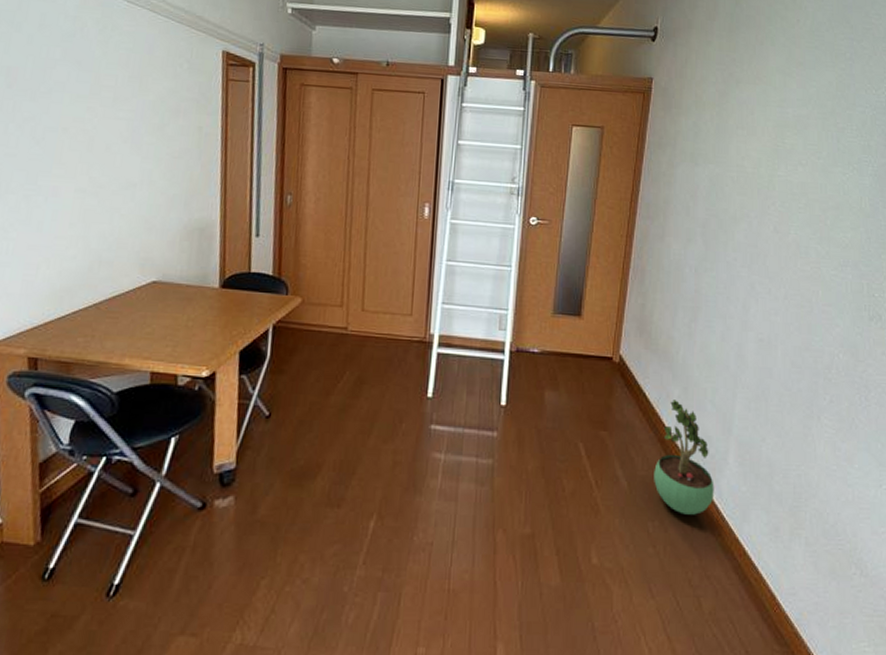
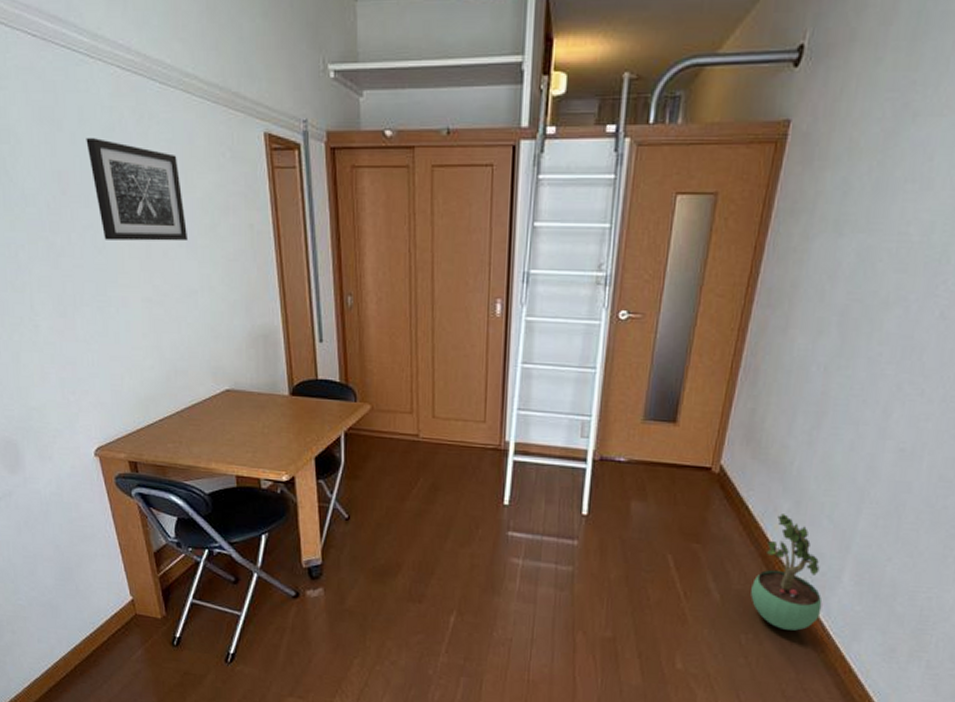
wall art: none [43,41,135,138] -> present [86,138,189,242]

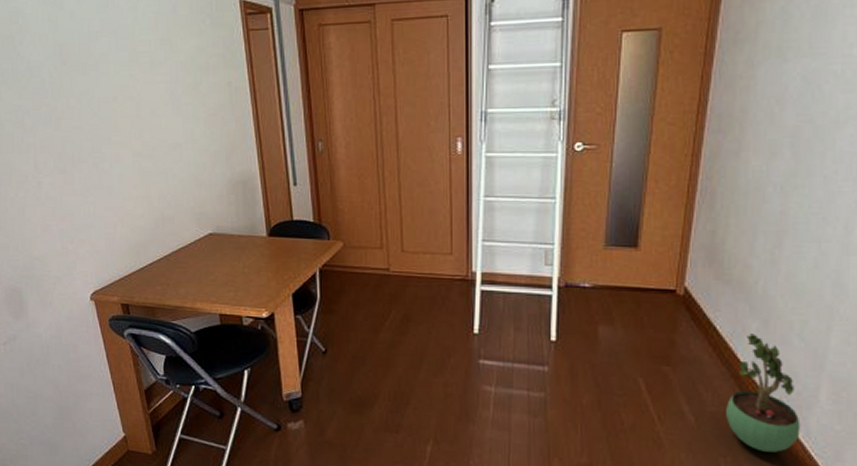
wall art: present [86,138,189,242] -> none [83,14,174,103]

